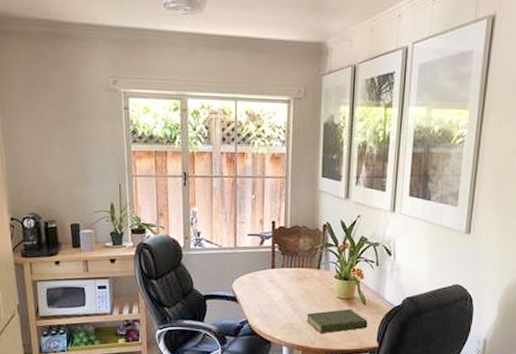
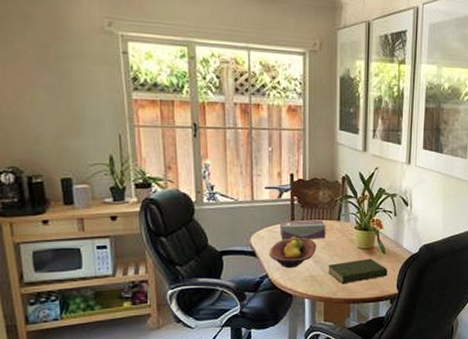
fruit bowl: none [249,284,296,315] -> present [268,237,317,269]
tissue box: none [260,267,306,287] -> present [279,219,326,240]

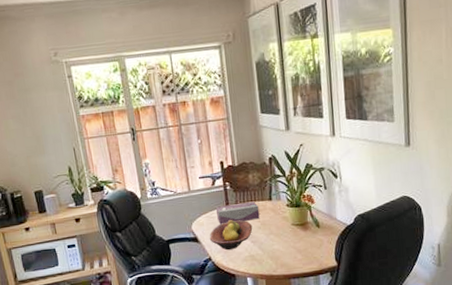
book: present [328,258,388,285] -> none [265,233,325,261]

